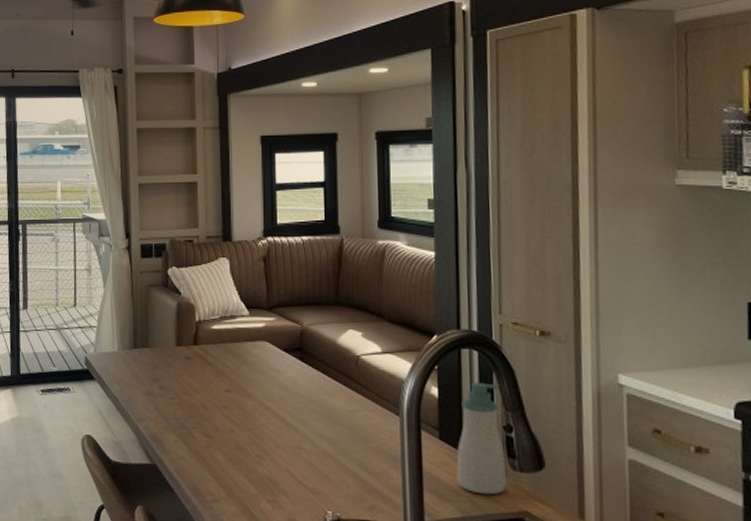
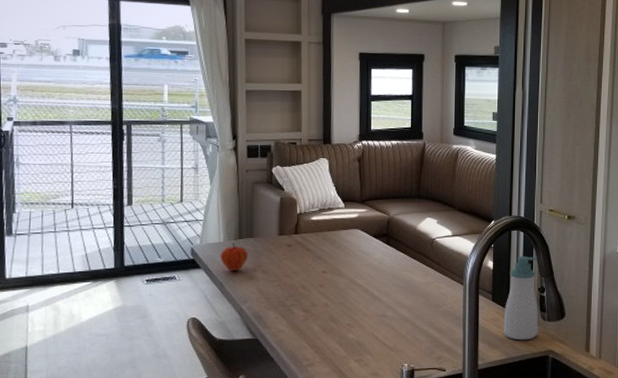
fruit: none [115,353,144,386] -> present [220,243,248,272]

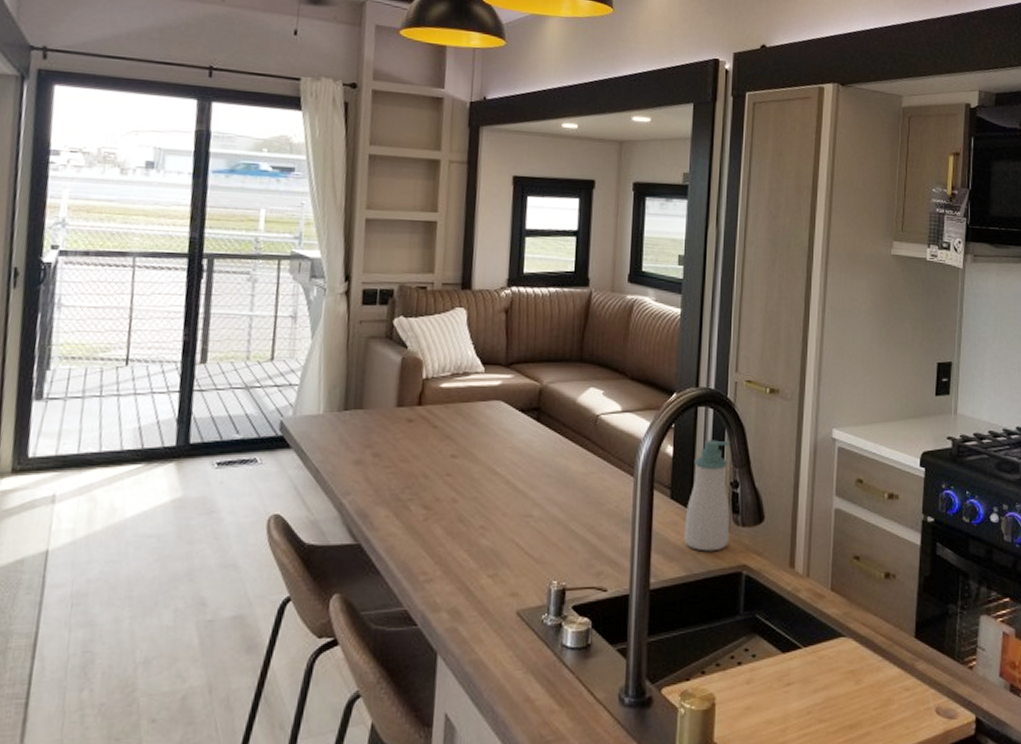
fruit: present [220,243,248,272] -> none [318,415,355,454]

